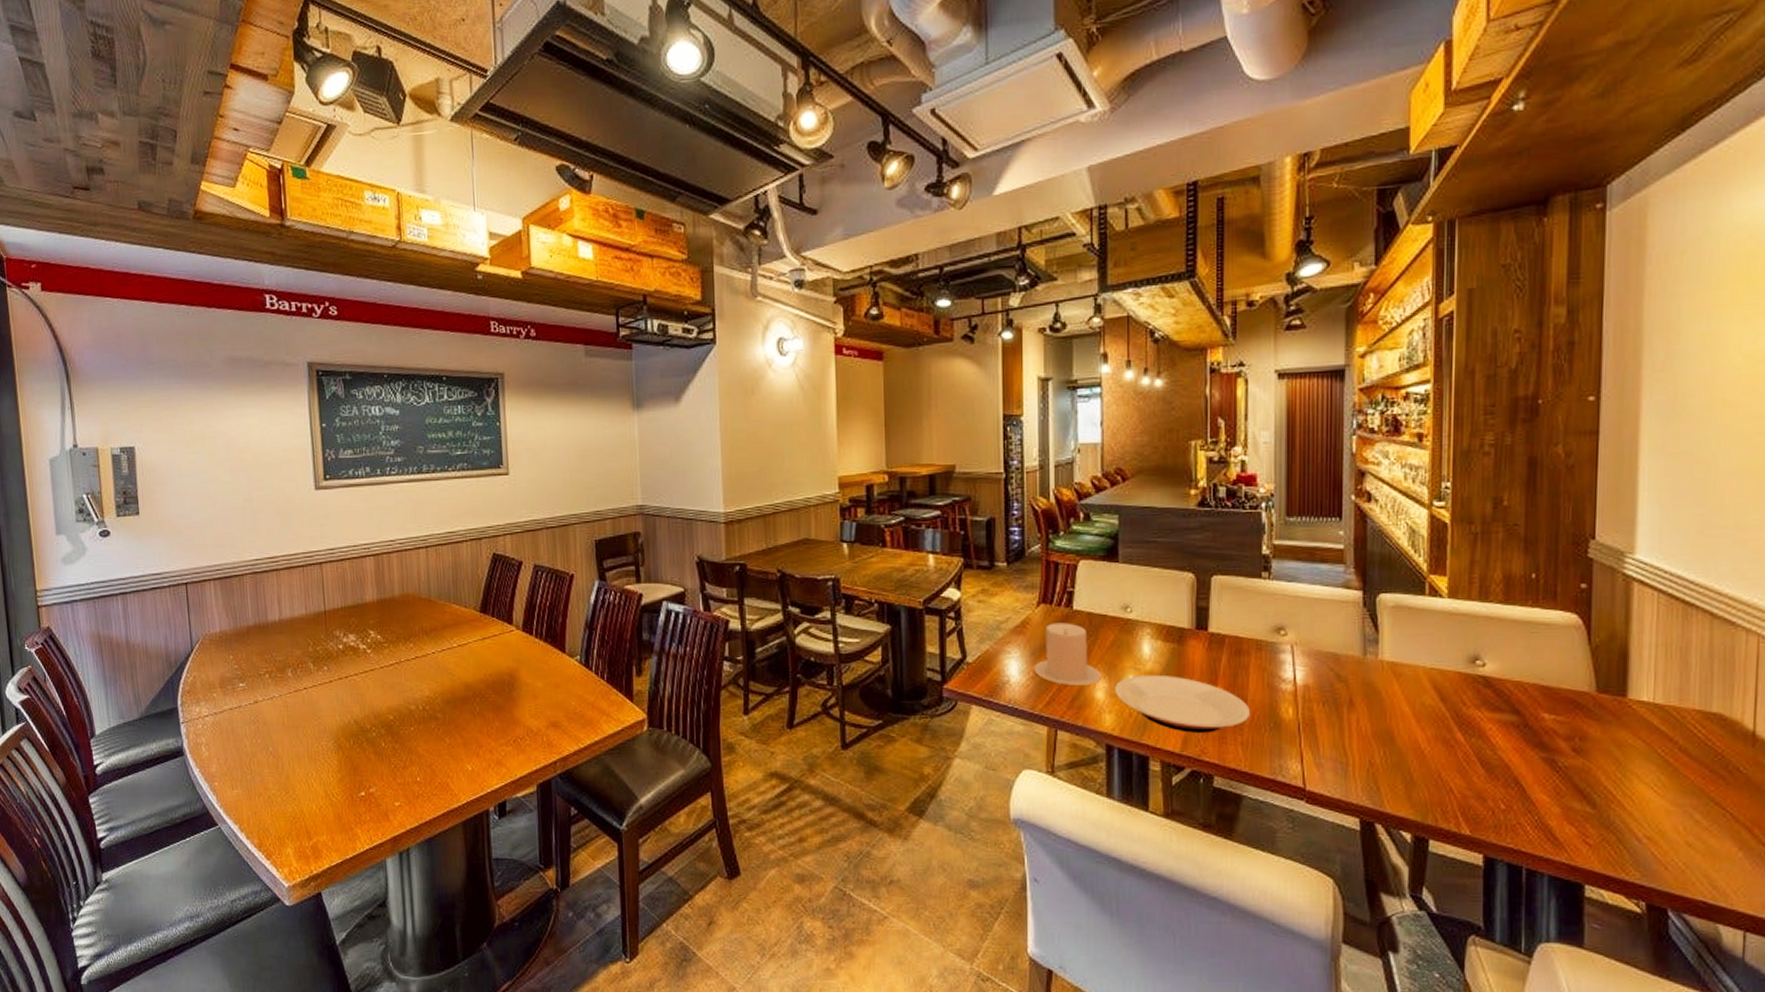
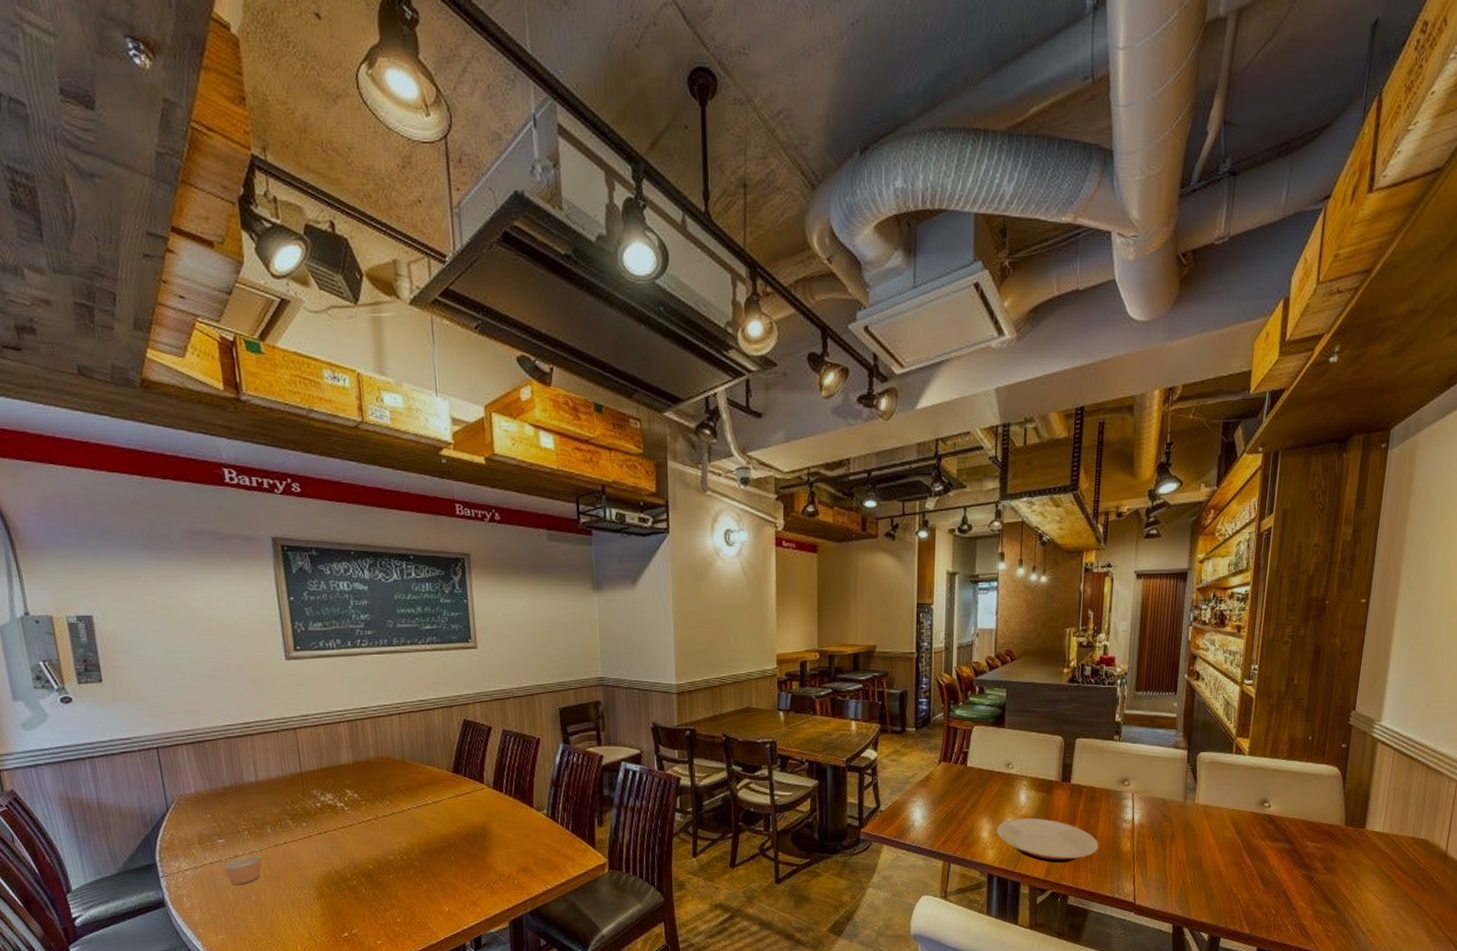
candle: none [243,702,281,734] -> present [223,855,262,885]
candle: present [1033,622,1102,685] -> none [933,777,988,828]

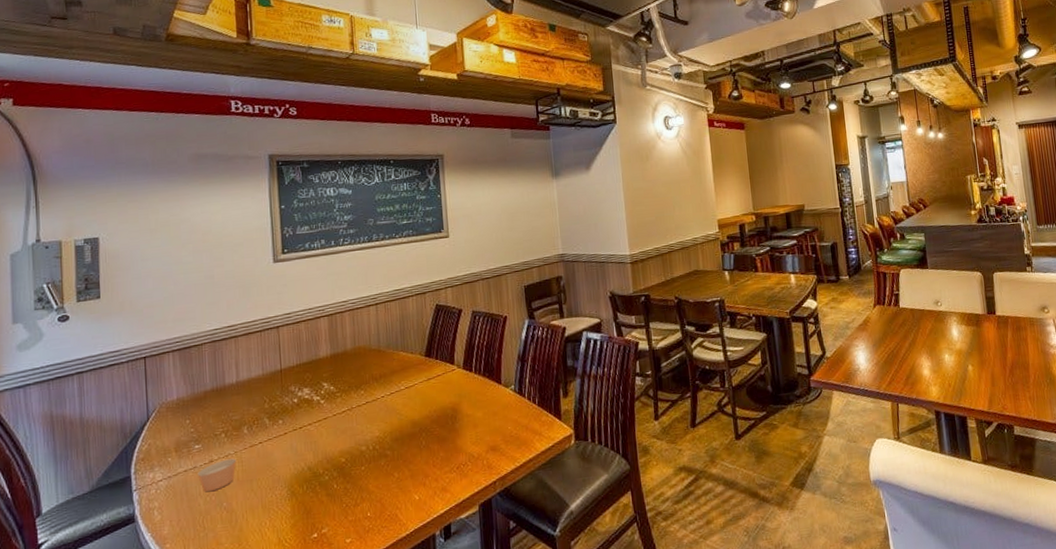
plate: present [997,817,1098,863] -> none [936,351,1033,394]

